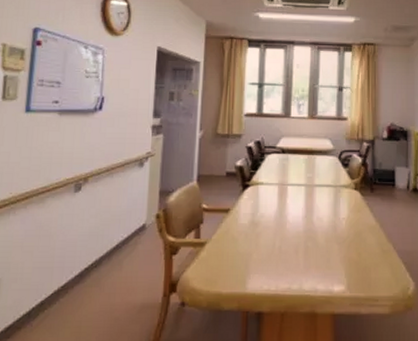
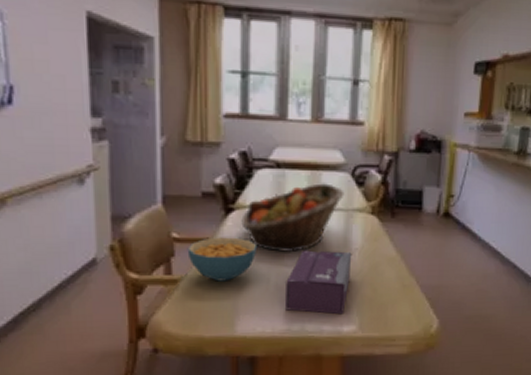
cereal bowl: none [213,208,266,245] -> present [187,237,258,282]
fruit basket: none [254,165,333,222] -> present [241,183,345,253]
tissue box: none [286,219,340,276] -> present [284,250,352,315]

